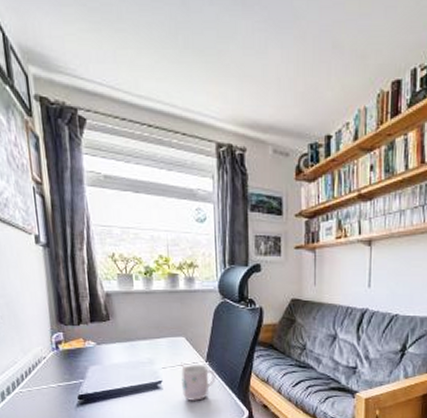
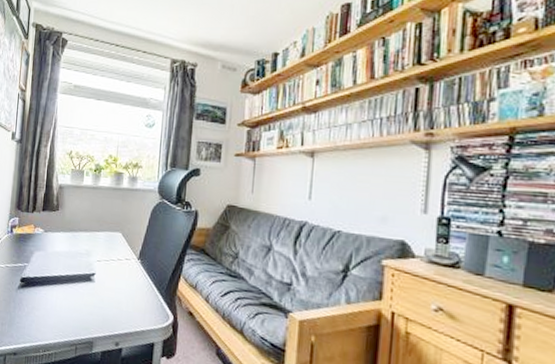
mug: present [181,362,216,402] -> none [112,257,146,299]

